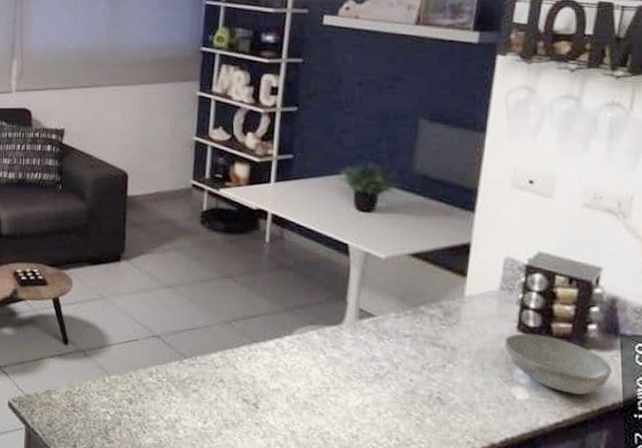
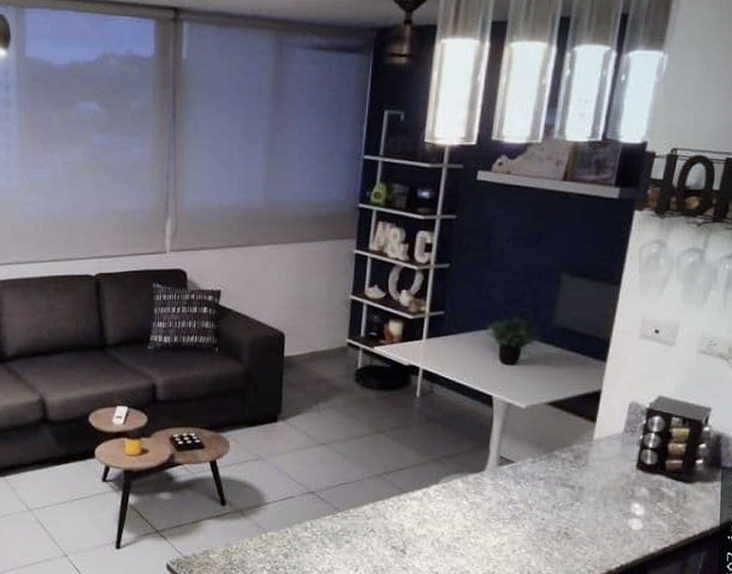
bowl: present [505,333,613,395] -> none [625,471,713,522]

